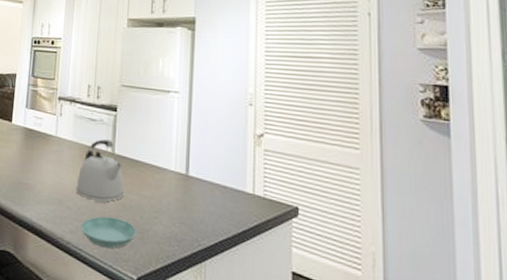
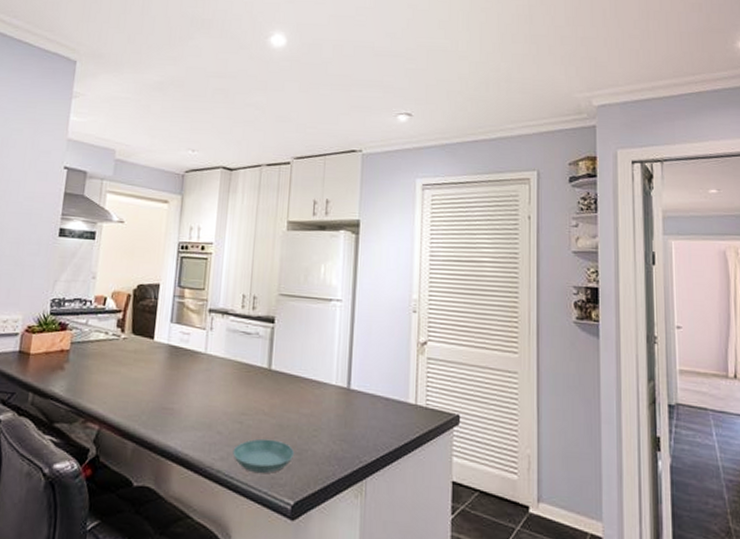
kettle: present [76,139,124,204] -> none [227,354,281,425]

